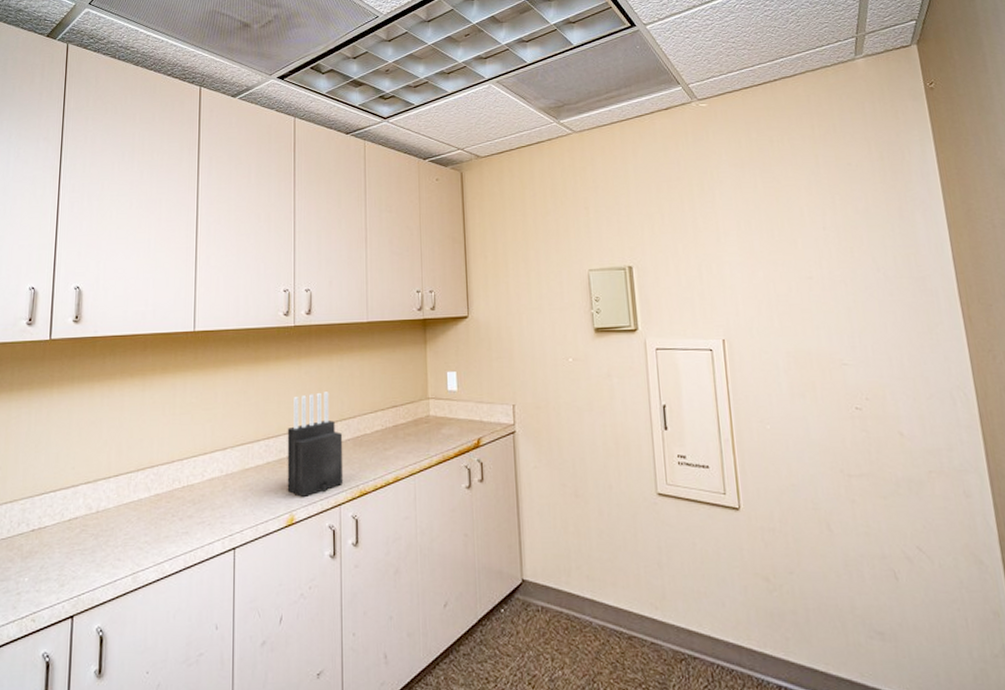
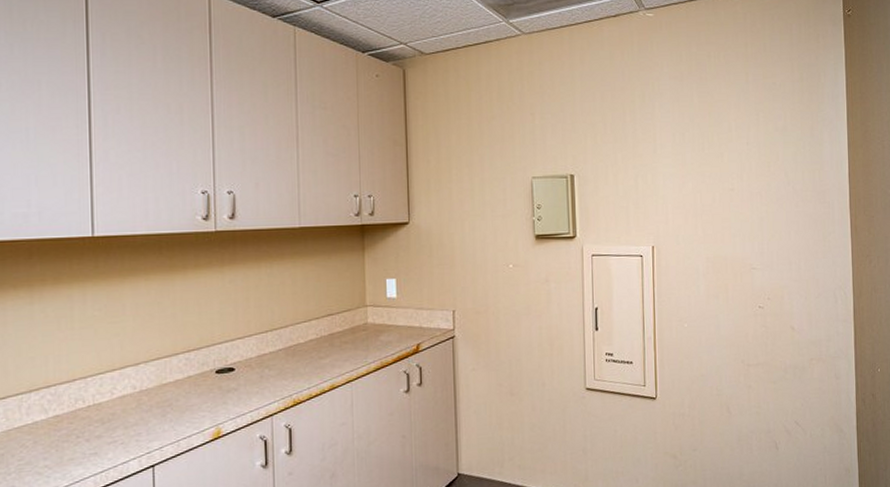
knife block: present [287,392,344,498] -> none [210,301,275,411]

